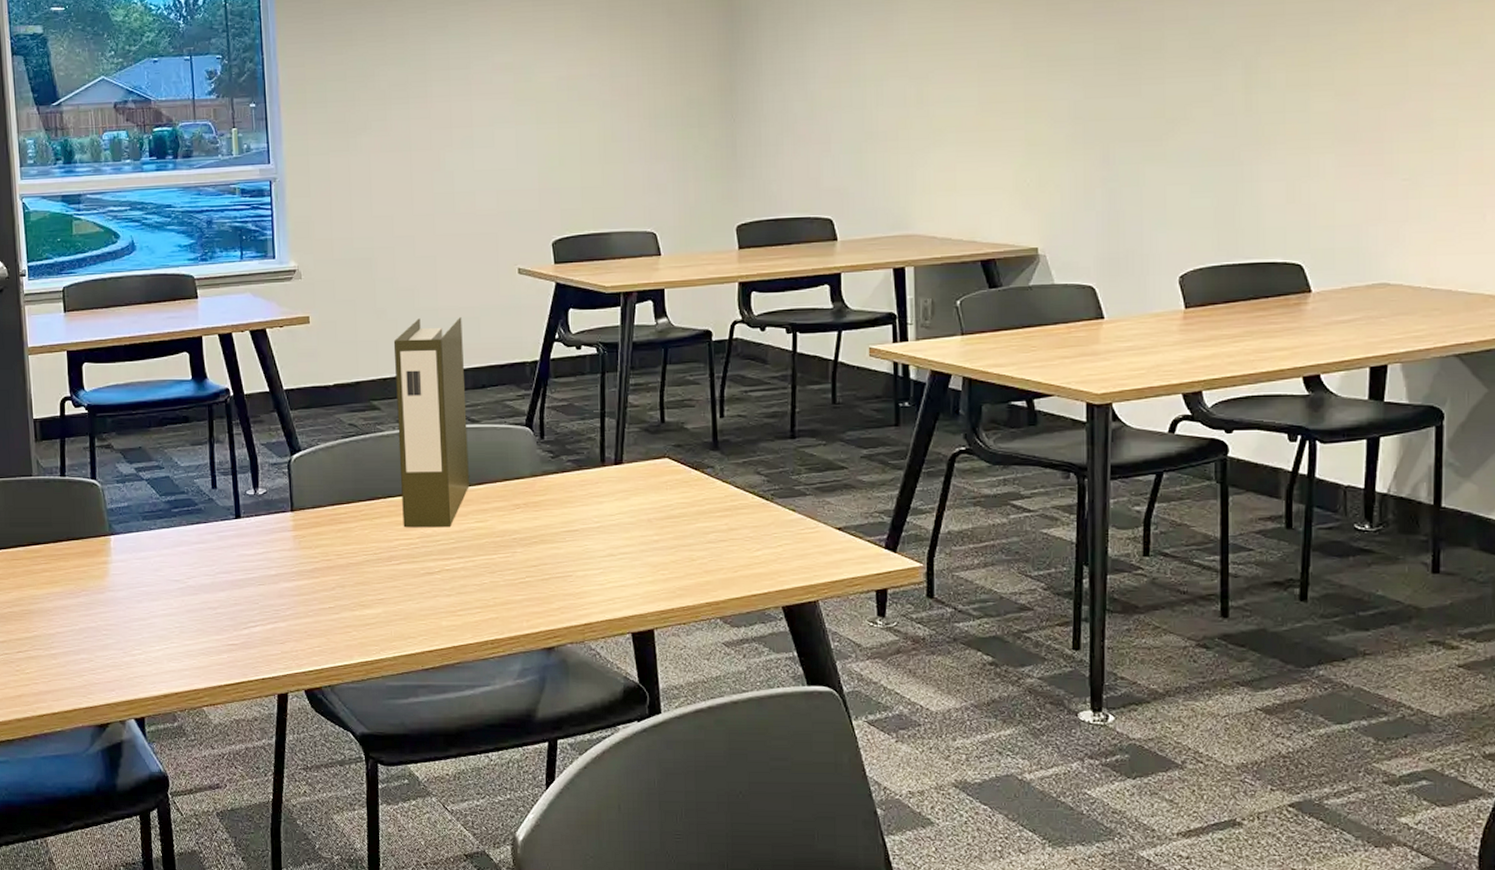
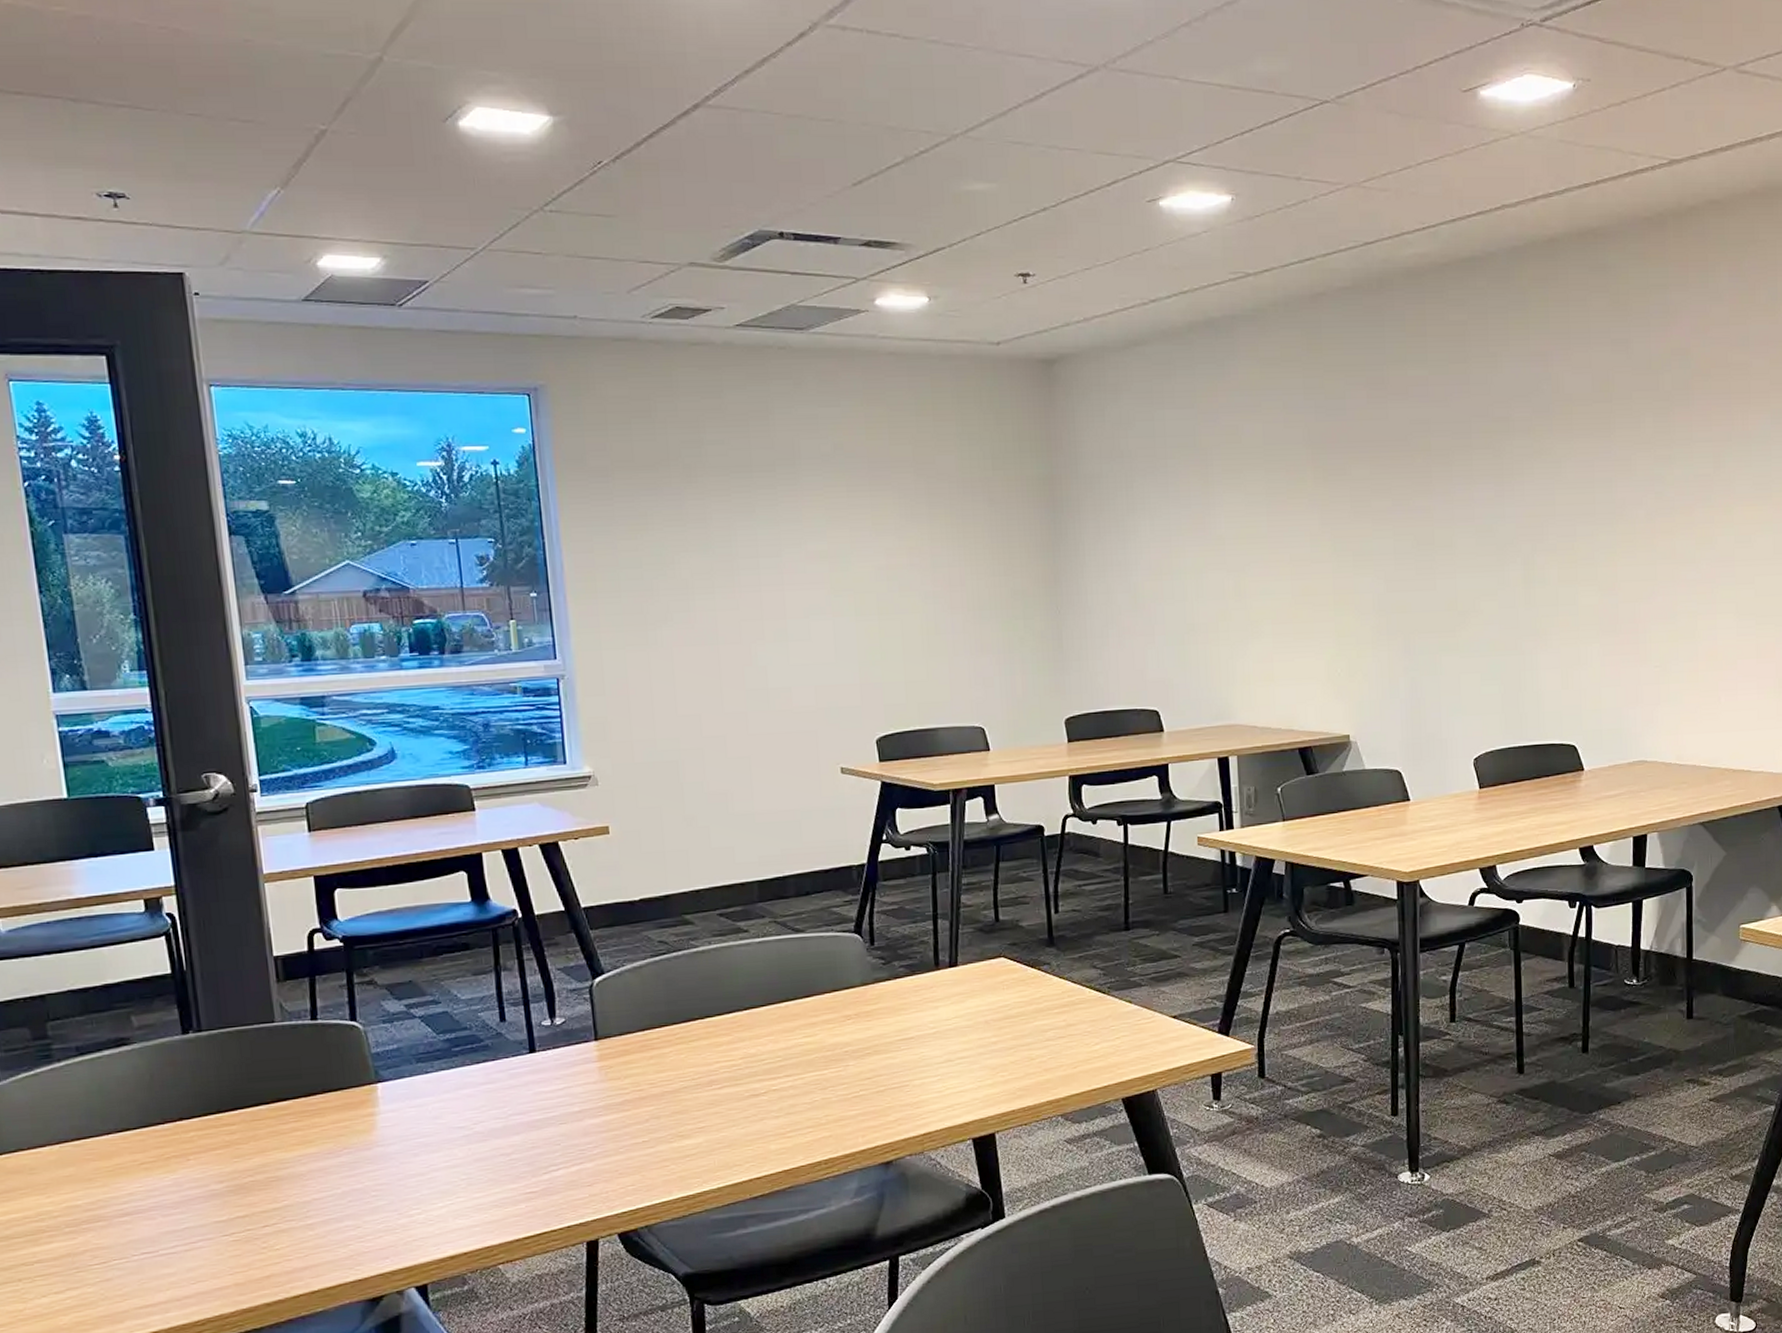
binder: present [393,317,469,528] -> none [706,821,796,1049]

